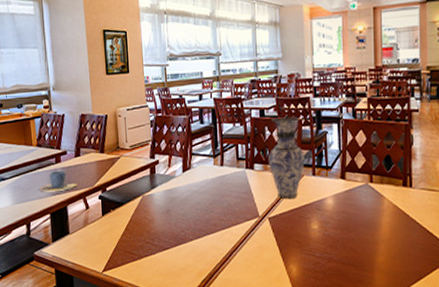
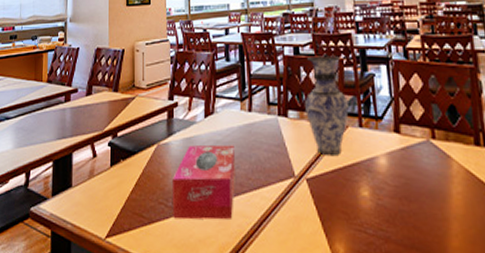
cup: present [39,170,78,192] -> none [44,110,86,135]
tissue box: none [156,194,211,254] -> present [171,144,236,220]

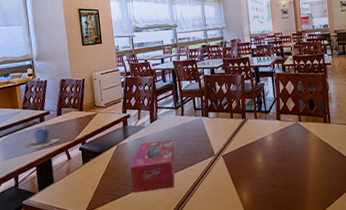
cup: none [44,110,86,135] -> present [26,128,60,148]
vase: present [304,55,350,157] -> none [219,73,249,140]

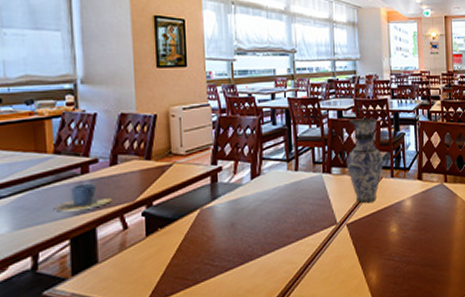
tissue box: present [130,139,176,193] -> none [217,202,284,276]
vase: none [219,73,249,140] -> present [345,118,384,204]

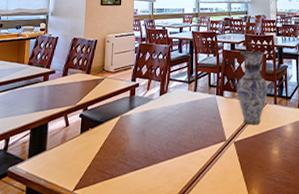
cup: present [55,183,113,212] -> none [24,88,62,108]

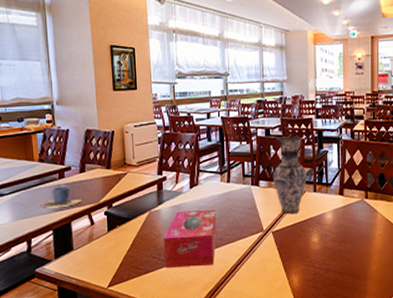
cup: none [24,88,62,108] -> present [41,186,83,208]
tissue box: none [130,116,182,174] -> present [163,209,217,269]

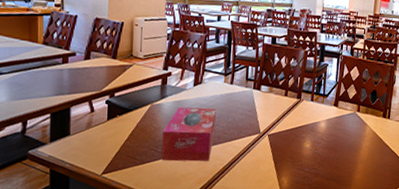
cup: present [41,186,83,208] -> none [41,71,85,92]
vase: present [272,136,308,215] -> none [274,46,307,120]

